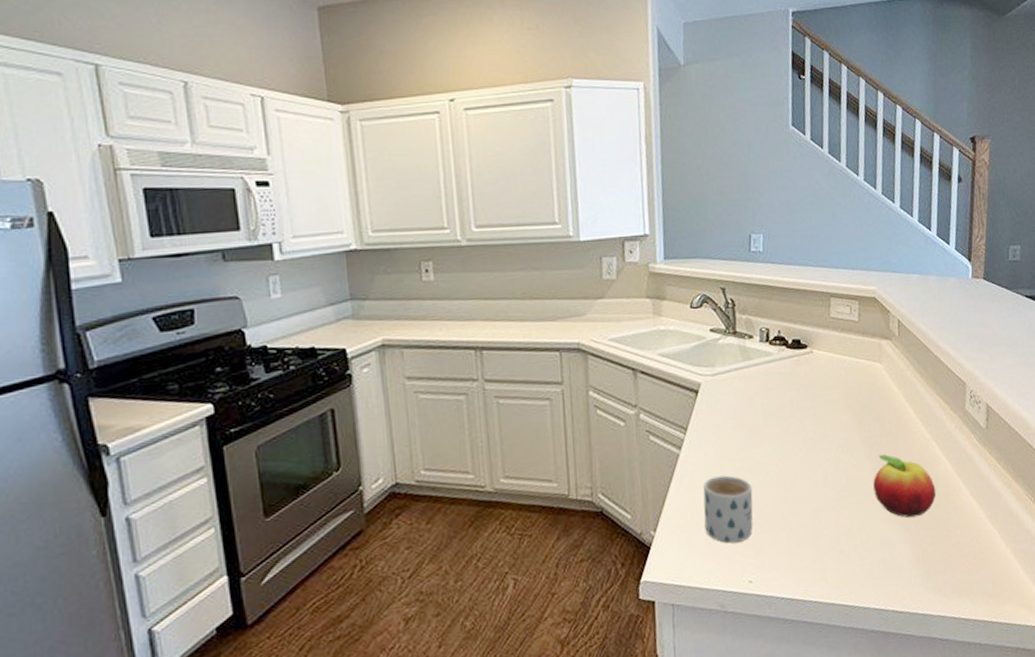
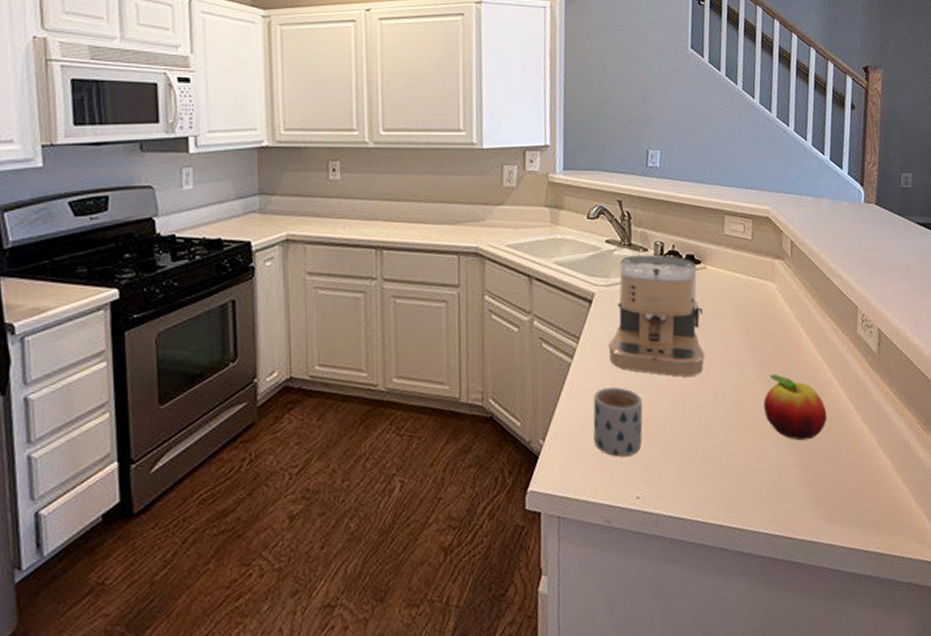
coffee maker: none [716,341,814,462] -> present [608,254,705,377]

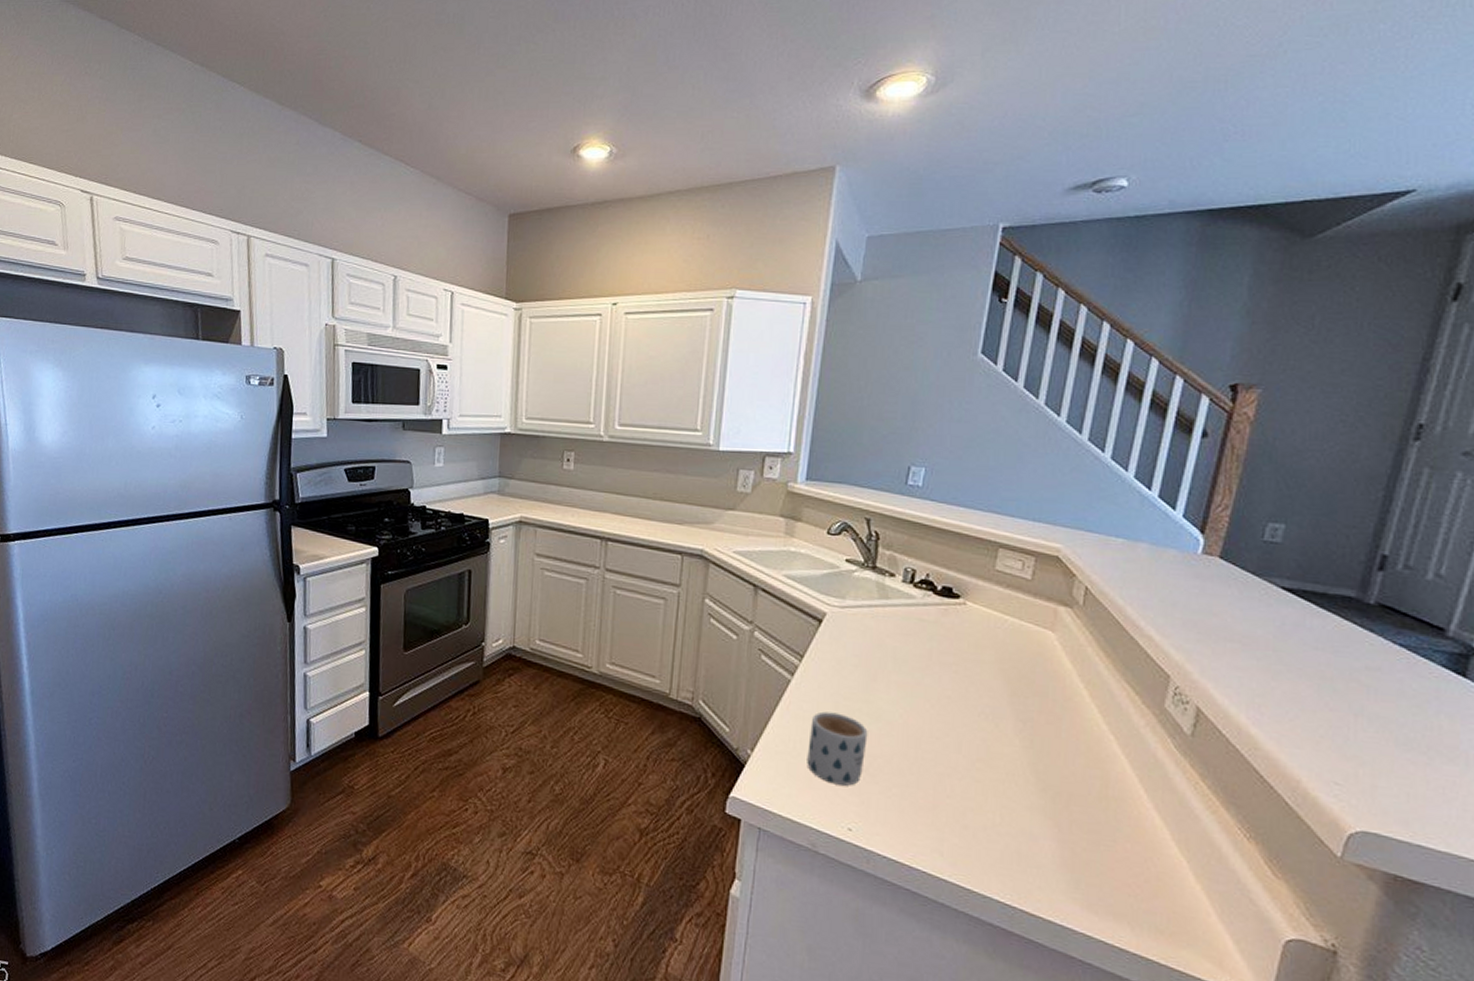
coffee maker: present [608,254,705,377] -> none [835,579,955,718]
fruit: present [763,375,828,441] -> none [1019,735,1105,816]

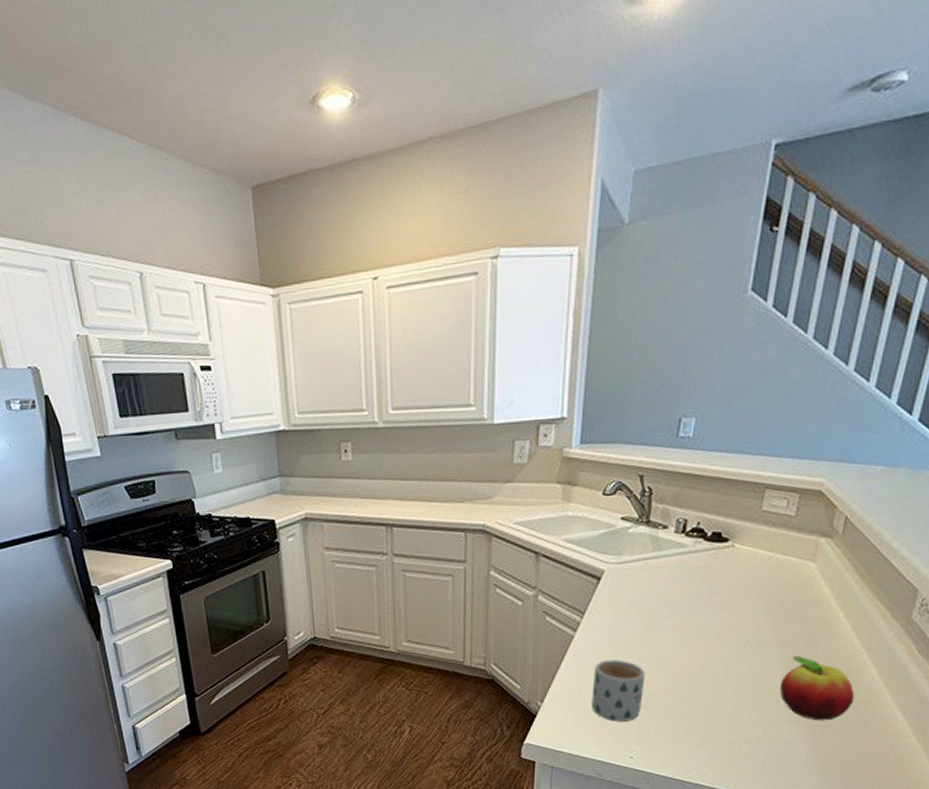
fruit: none [1019,735,1105,816] -> present [780,656,855,721]

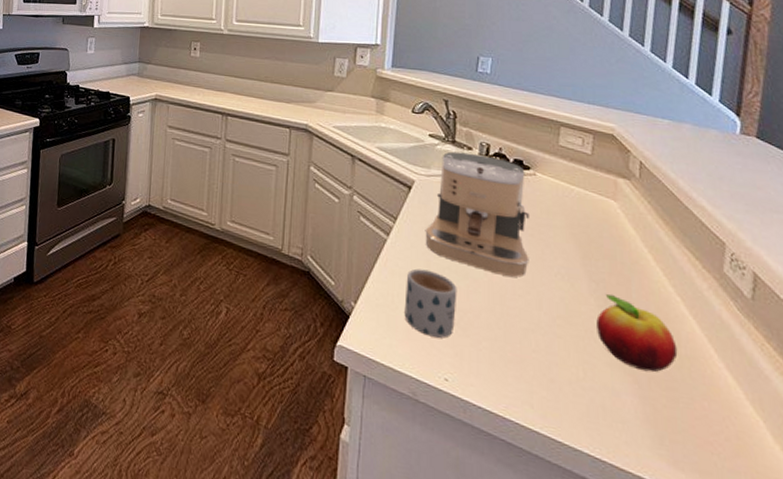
coffee maker: none [614,532,724,654] -> present [425,151,530,277]

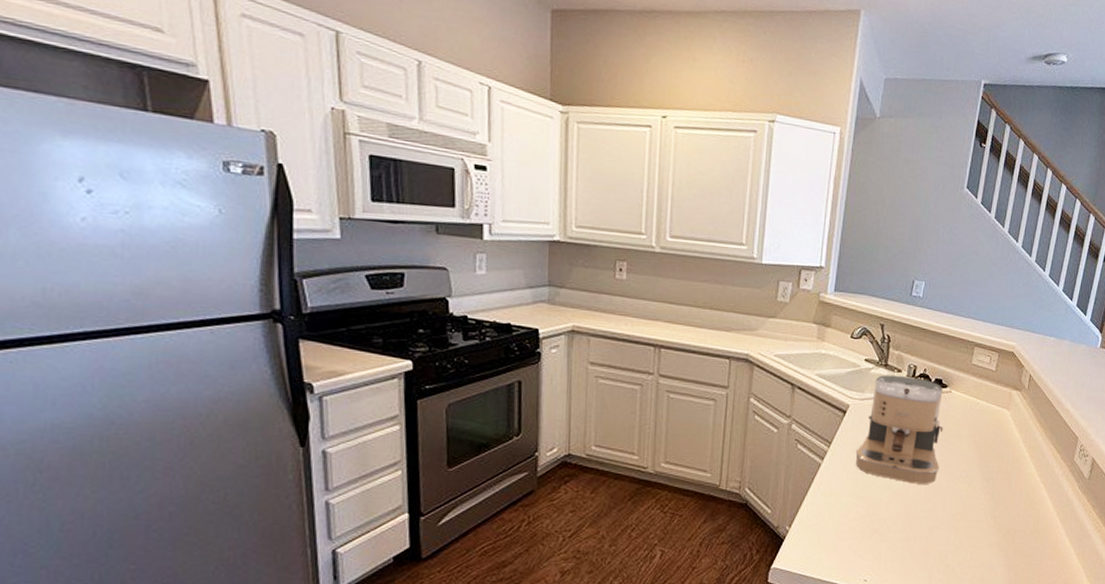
mug: present [404,268,457,338] -> none [833,487,880,546]
fruit: present [596,294,678,373] -> none [983,489,1037,546]

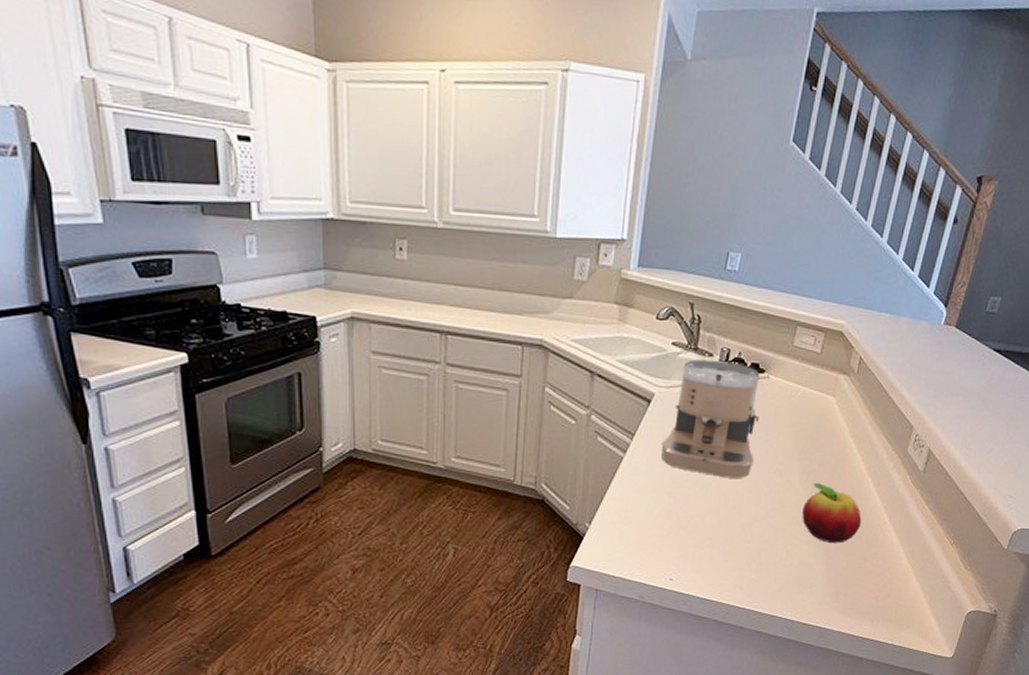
fruit: none [983,489,1037,546] -> present [802,483,862,544]

